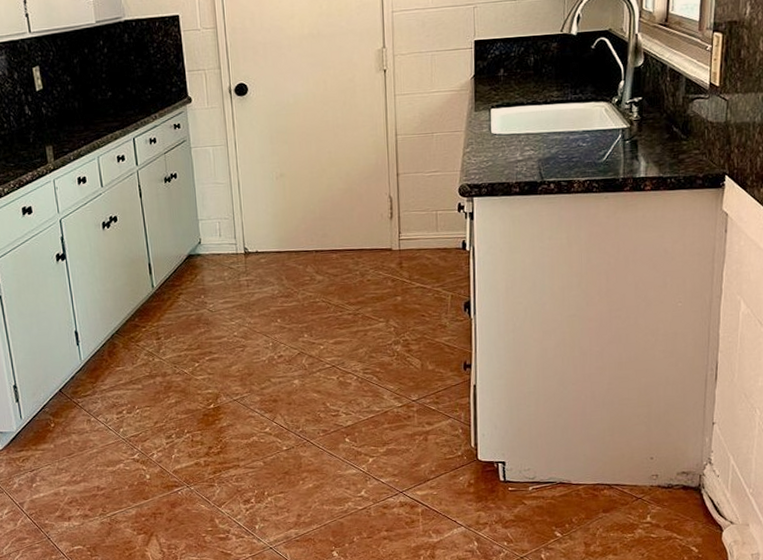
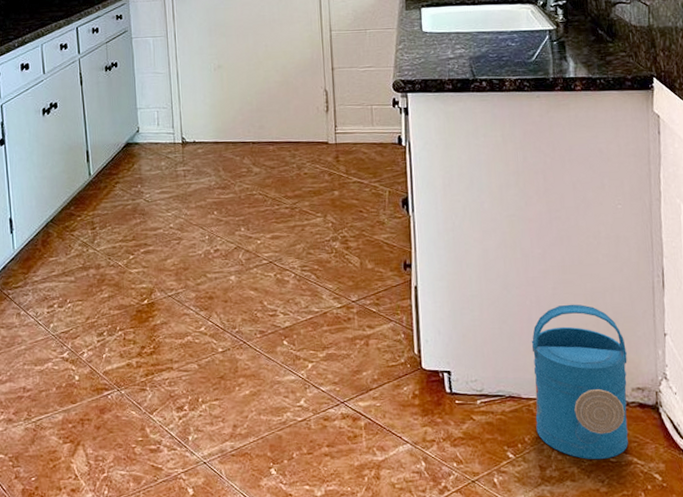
watering can: none [583,397,676,536] -> present [531,304,628,460]

